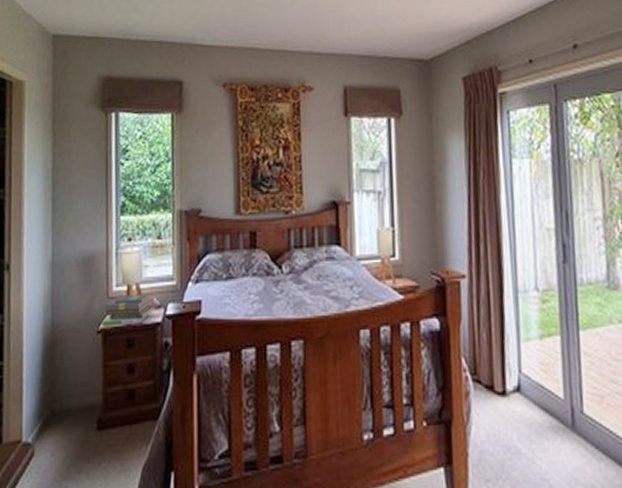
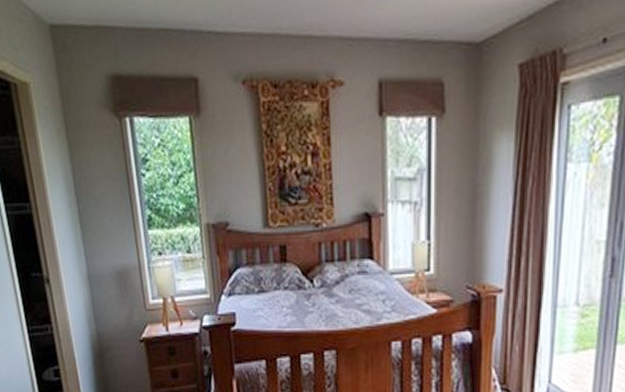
books: present [102,294,153,327] -> none [143,307,190,336]

